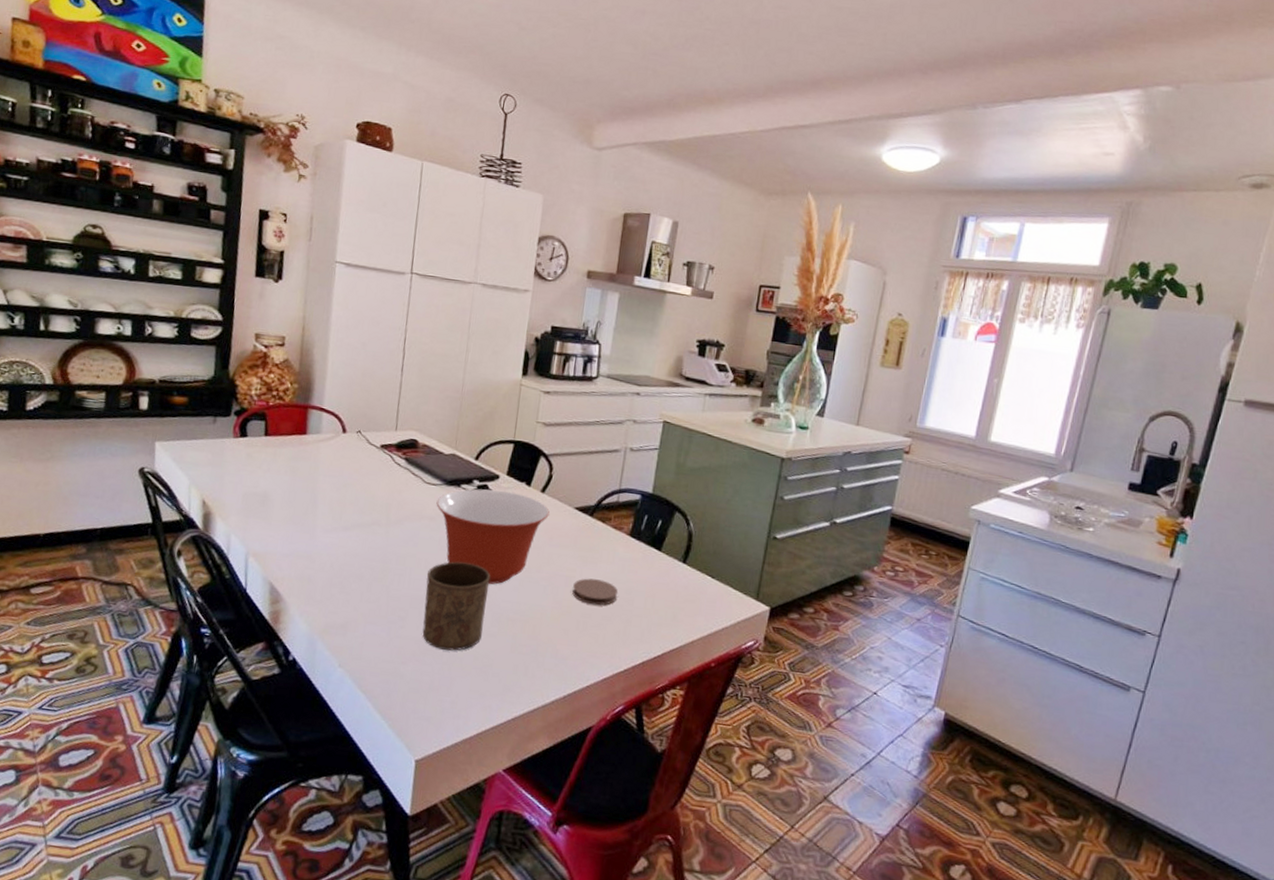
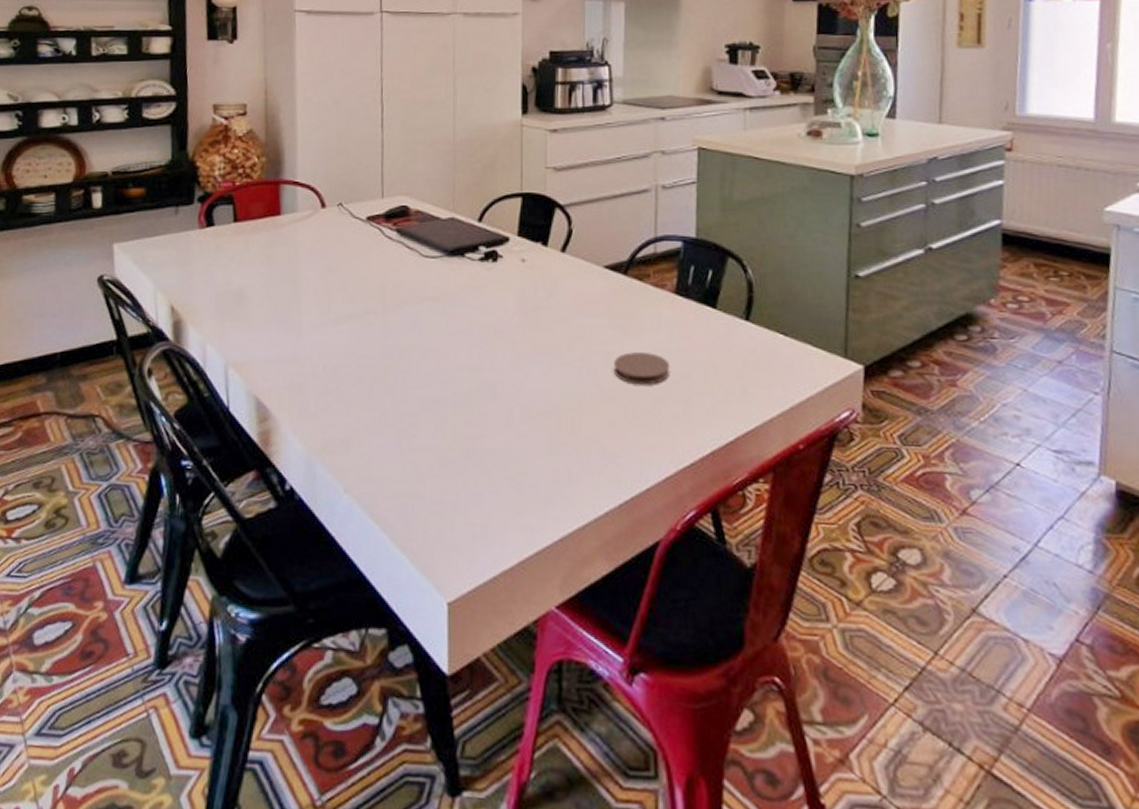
cup: present [422,561,491,651] -> none [437,348,513,460]
mixing bowl: present [436,489,550,585] -> none [438,255,574,372]

